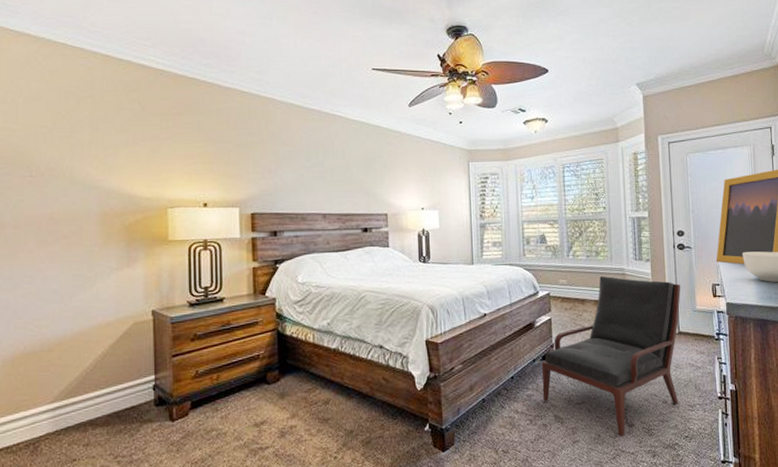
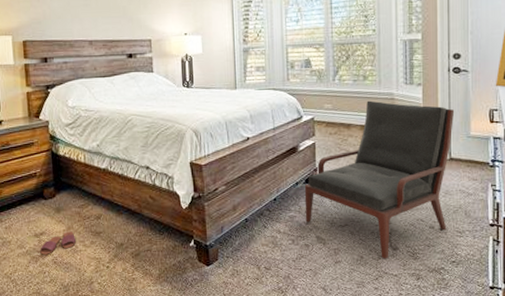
slippers: none [260,419,301,447] -> present [40,231,76,255]

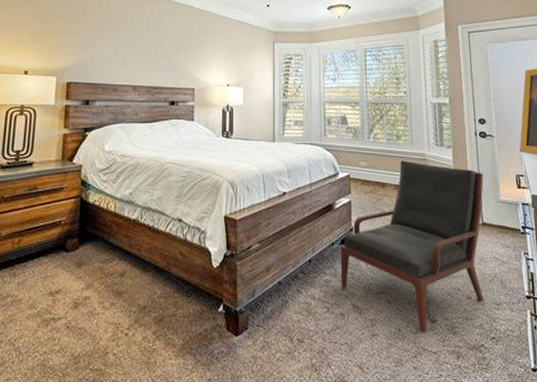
slippers: present [40,231,76,255] -> none [53,290,94,317]

